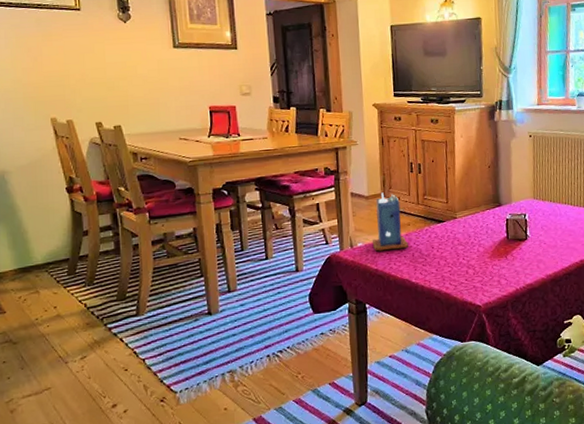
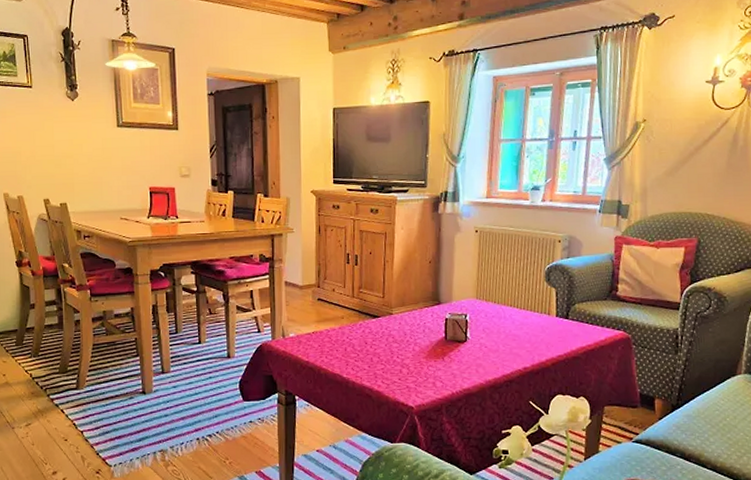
candle: present [372,192,408,252] -> none [304,283,341,343]

